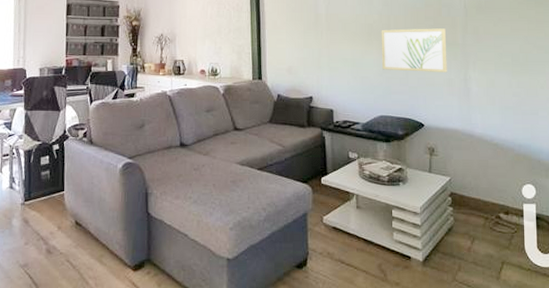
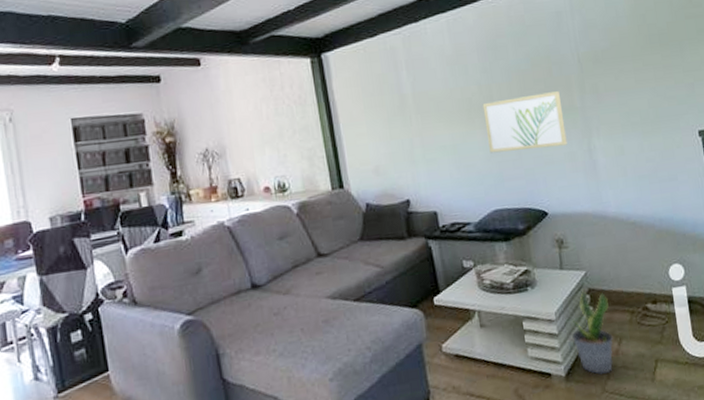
potted plant: none [433,191,467,265] -> present [572,288,613,375]

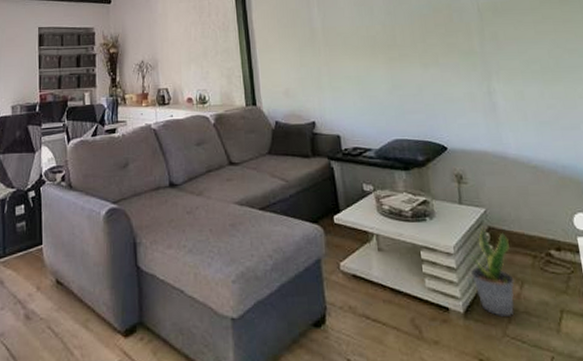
wall art: present [482,91,568,154] -> none [386,36,467,87]

